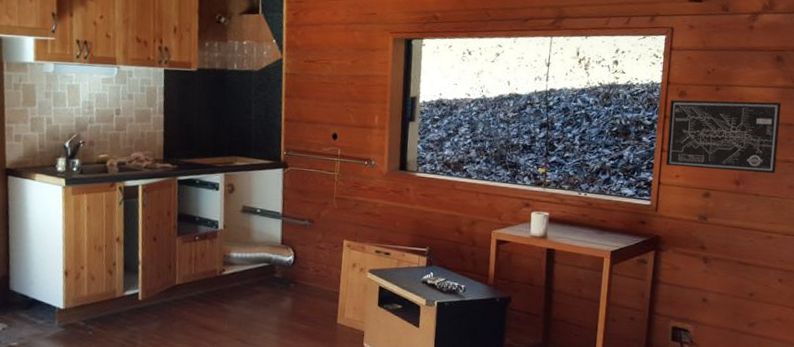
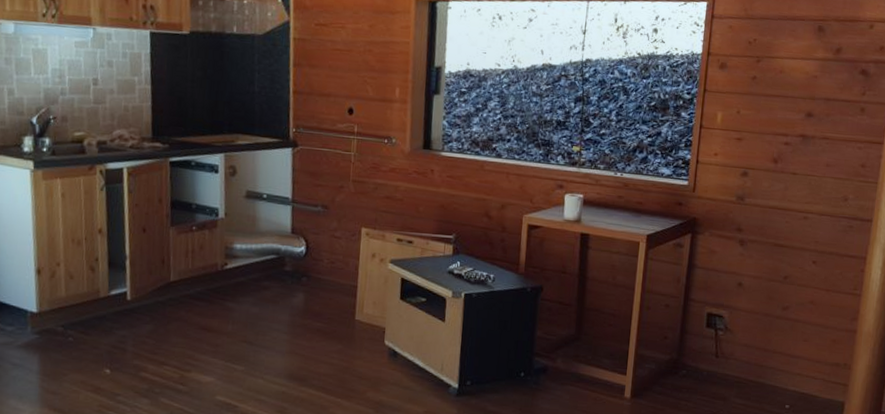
wall art: present [665,99,782,174] -> none [704,72,822,152]

